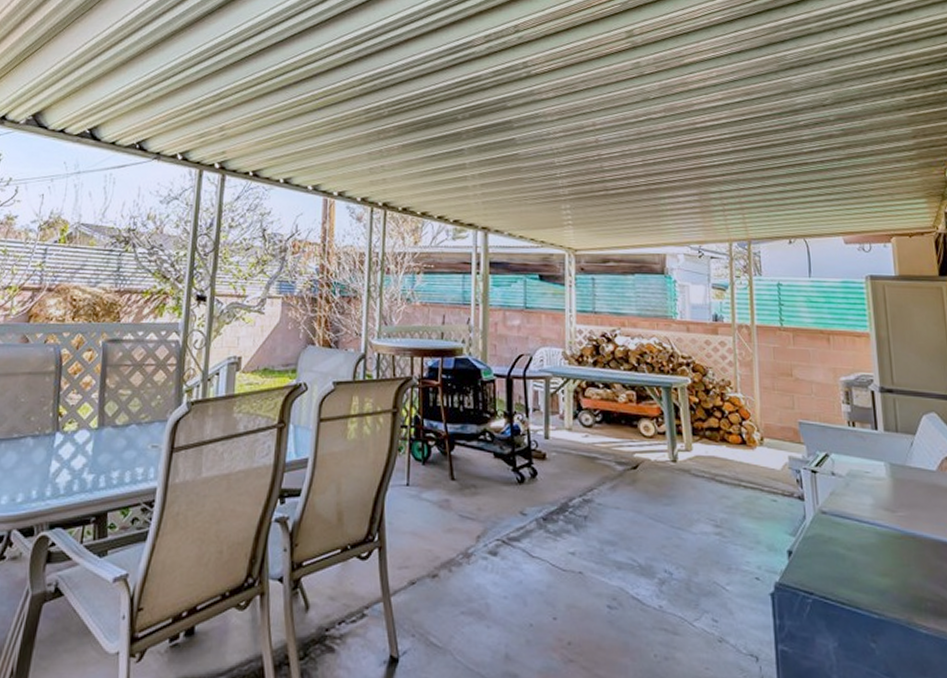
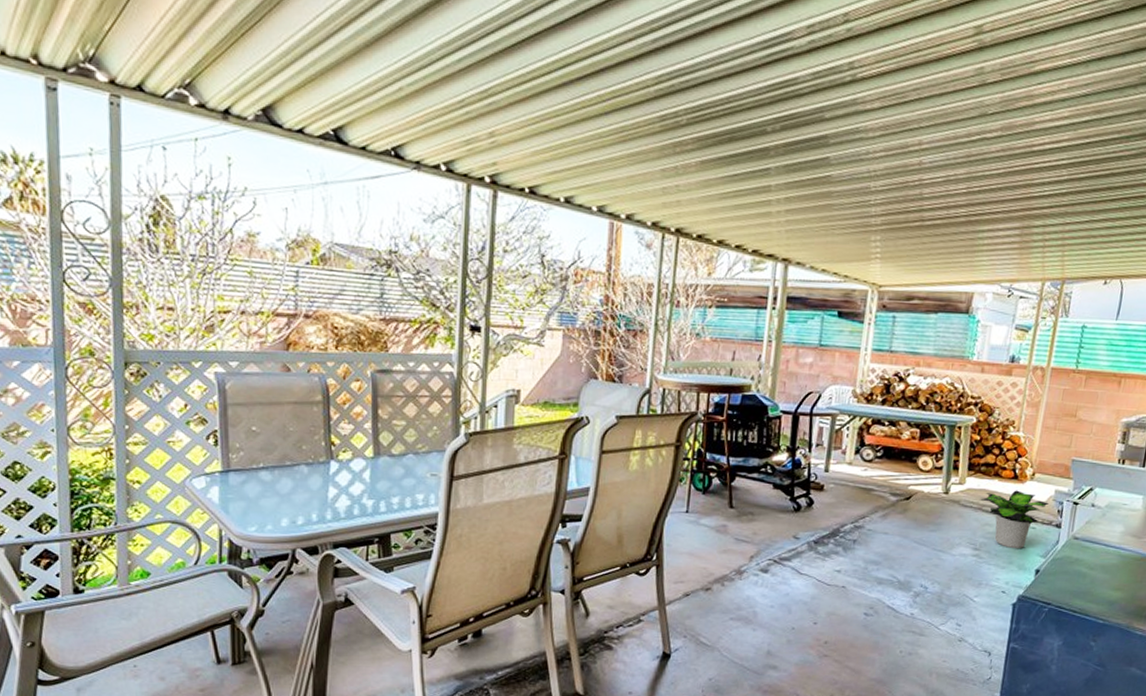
potted plant: none [711,457,786,526] -> present [980,490,1050,549]

